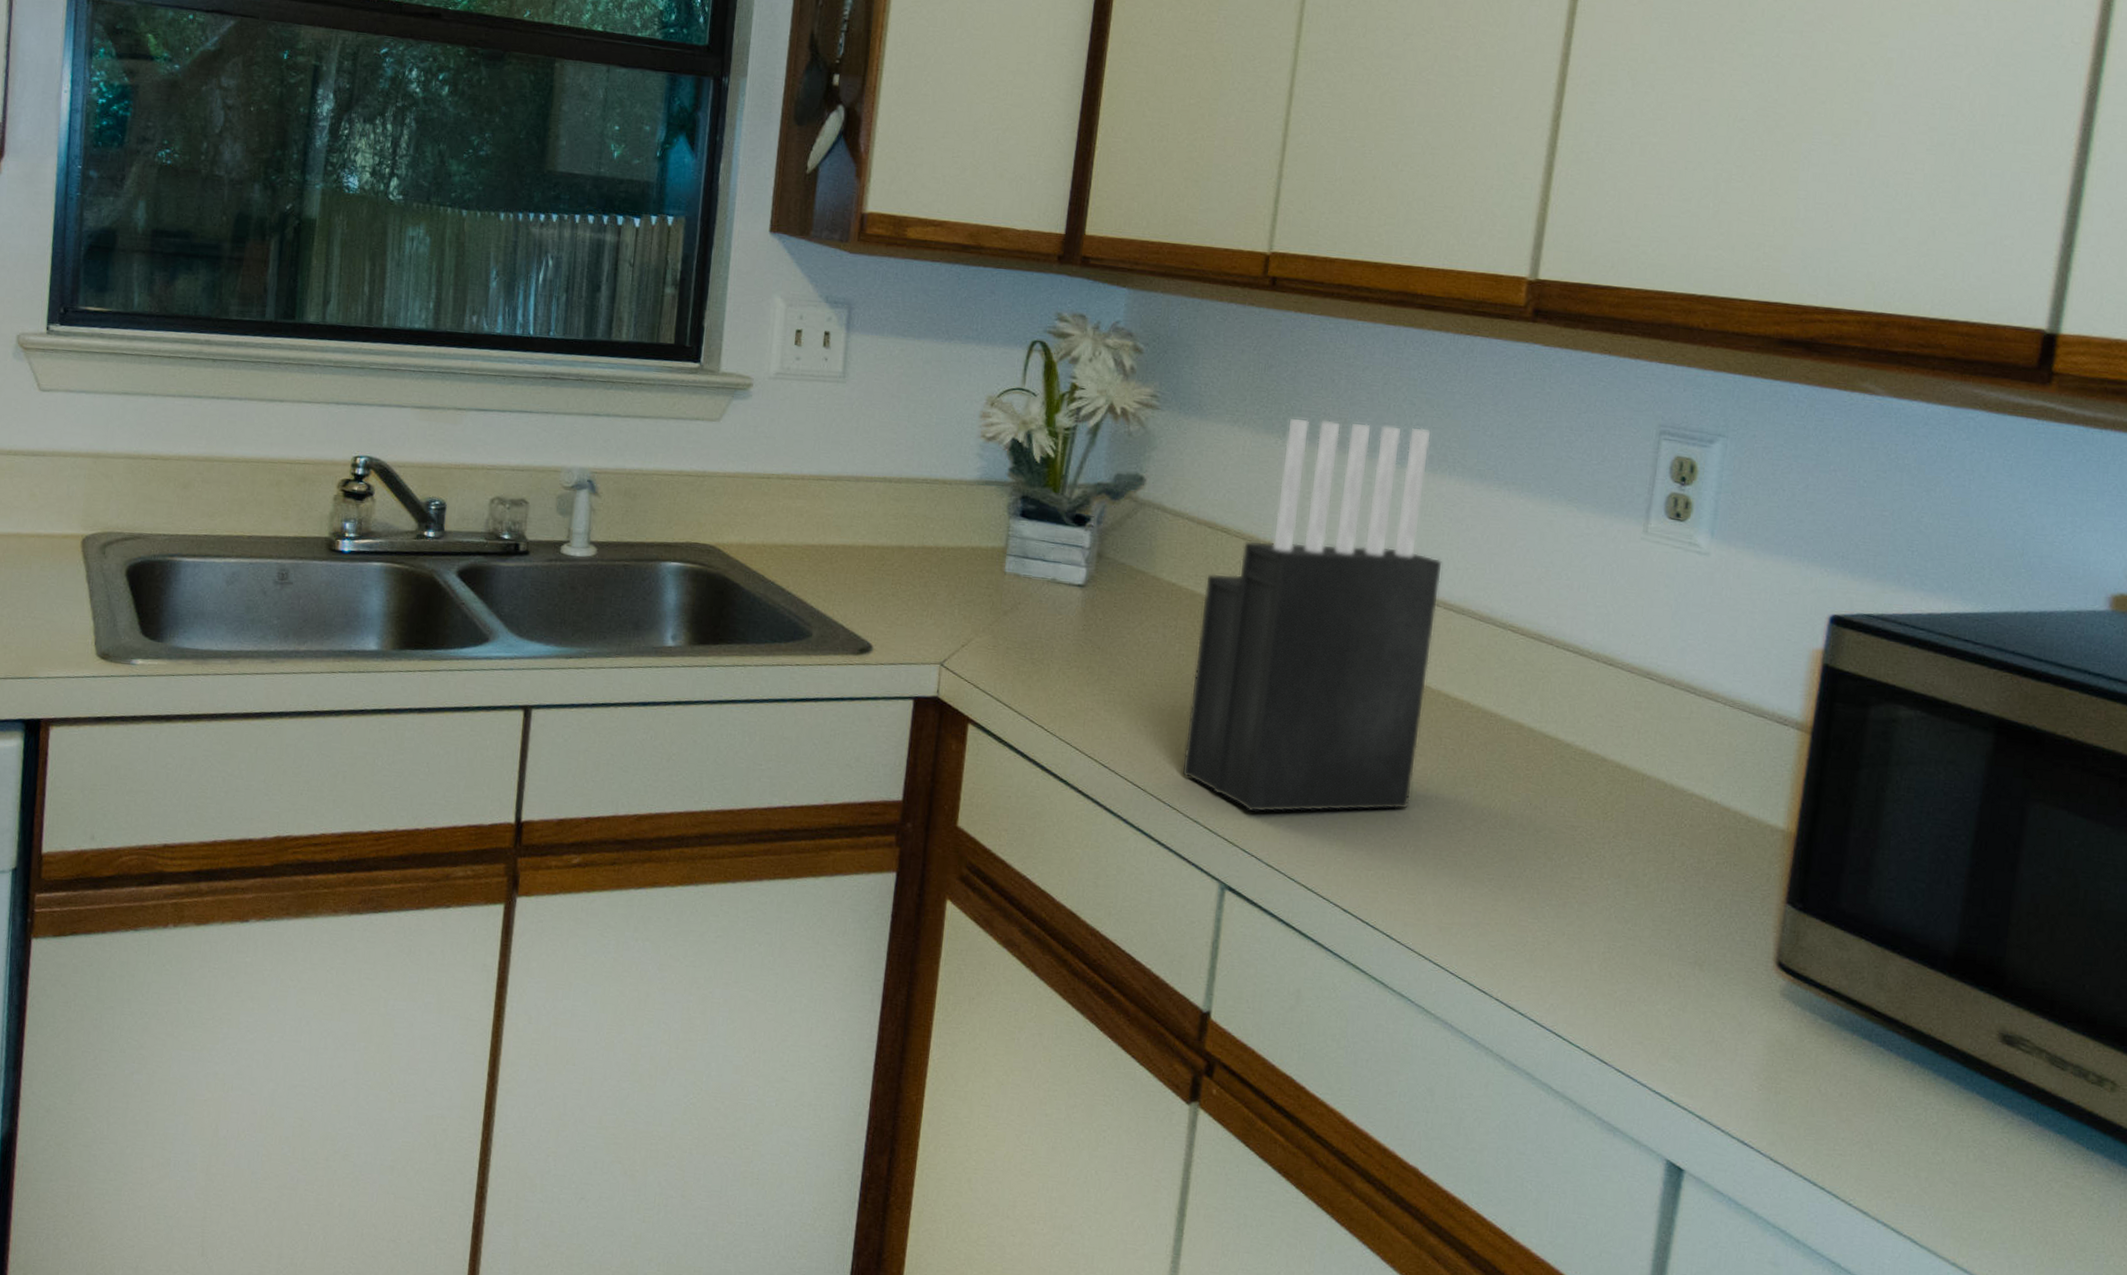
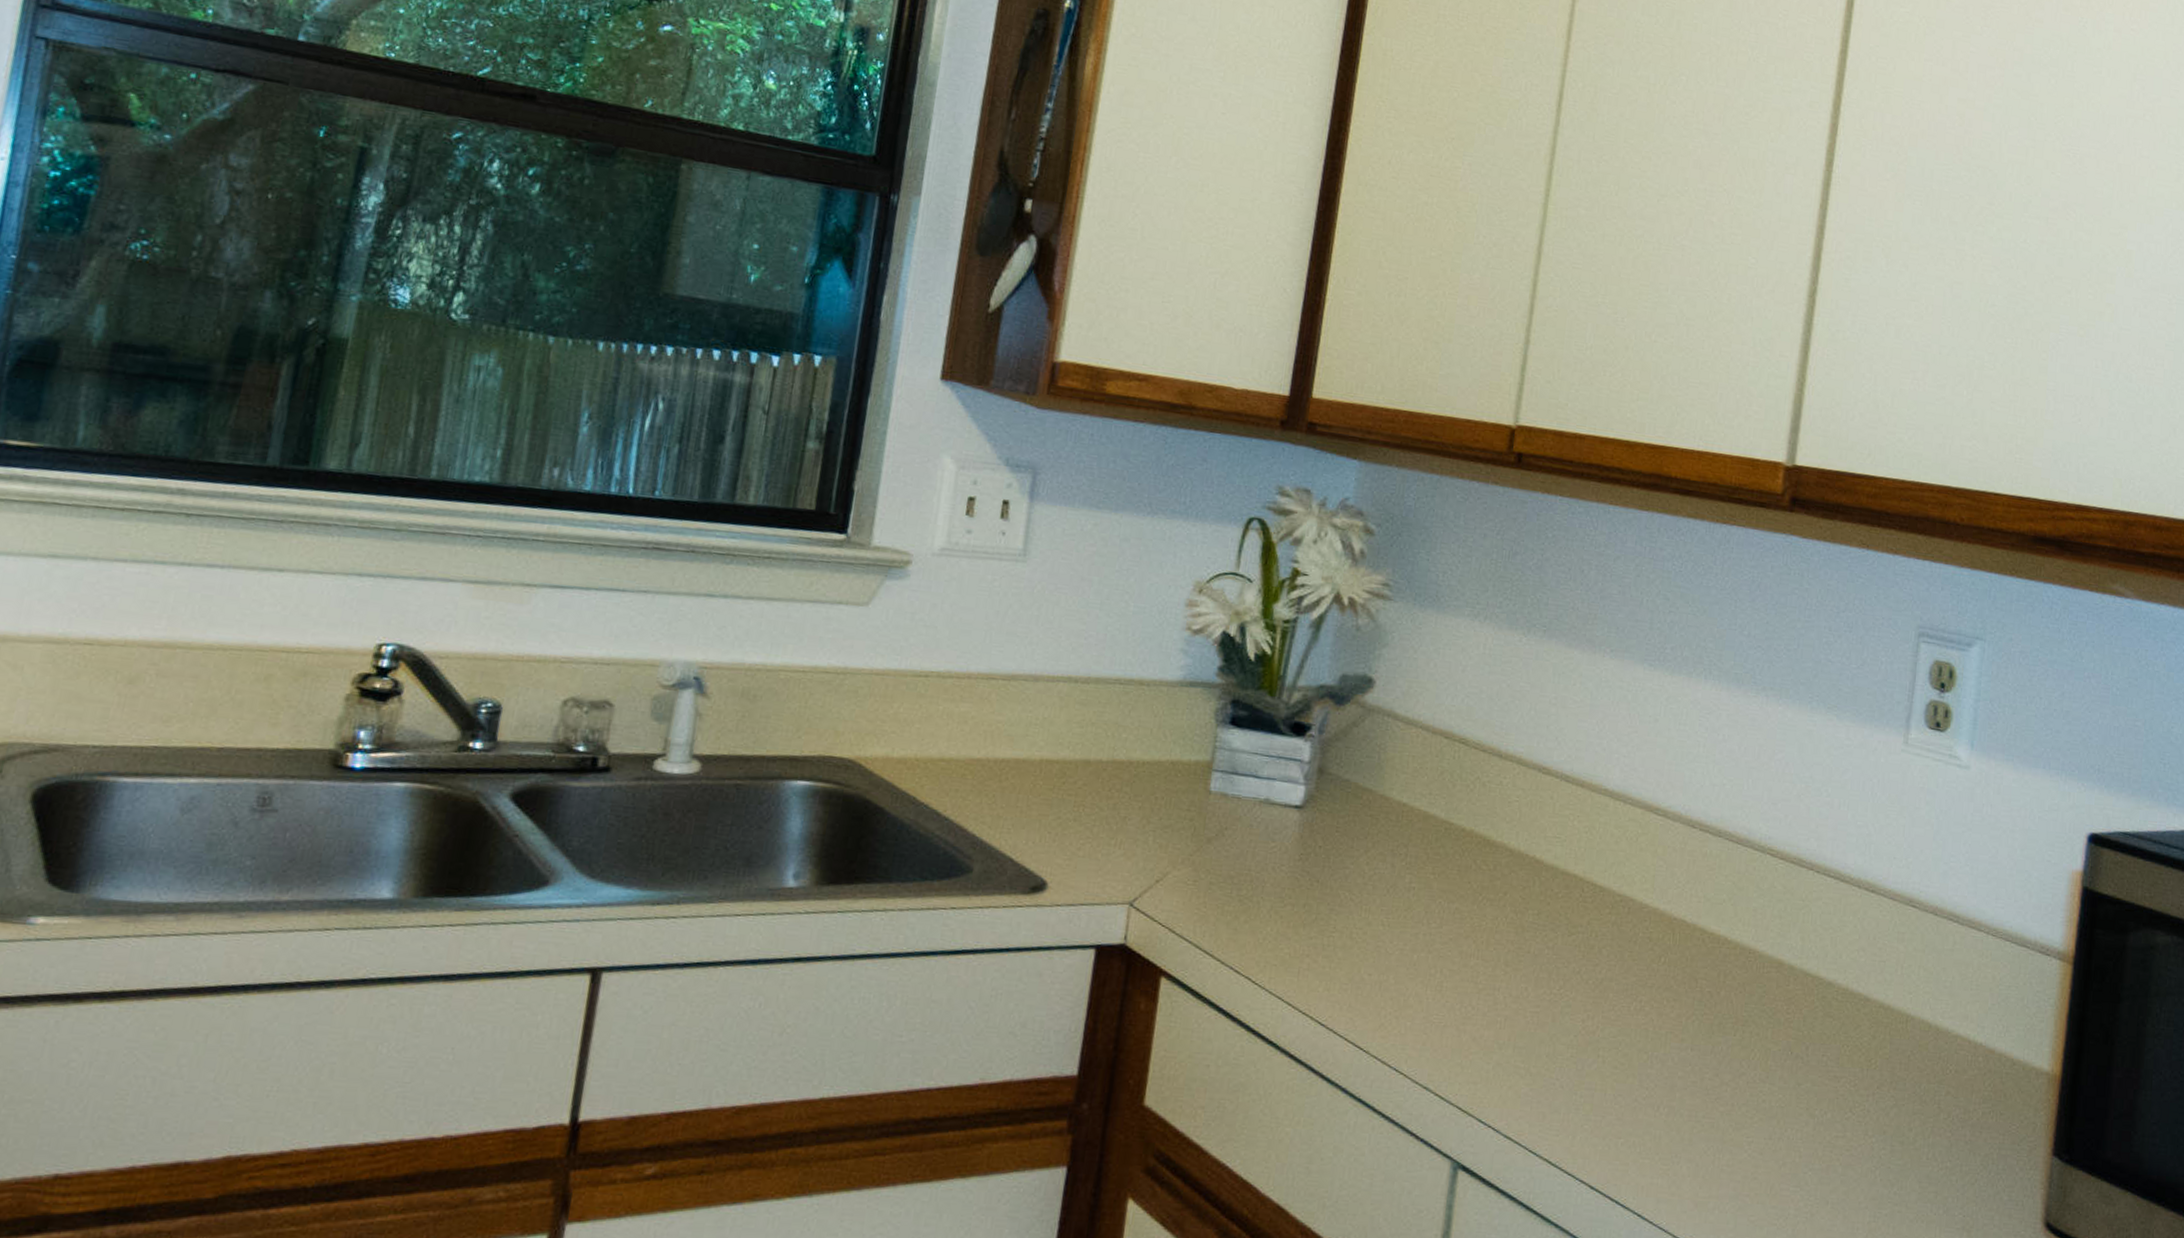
knife block: present [1181,417,1443,813] -> none [1410,611,1699,1074]

